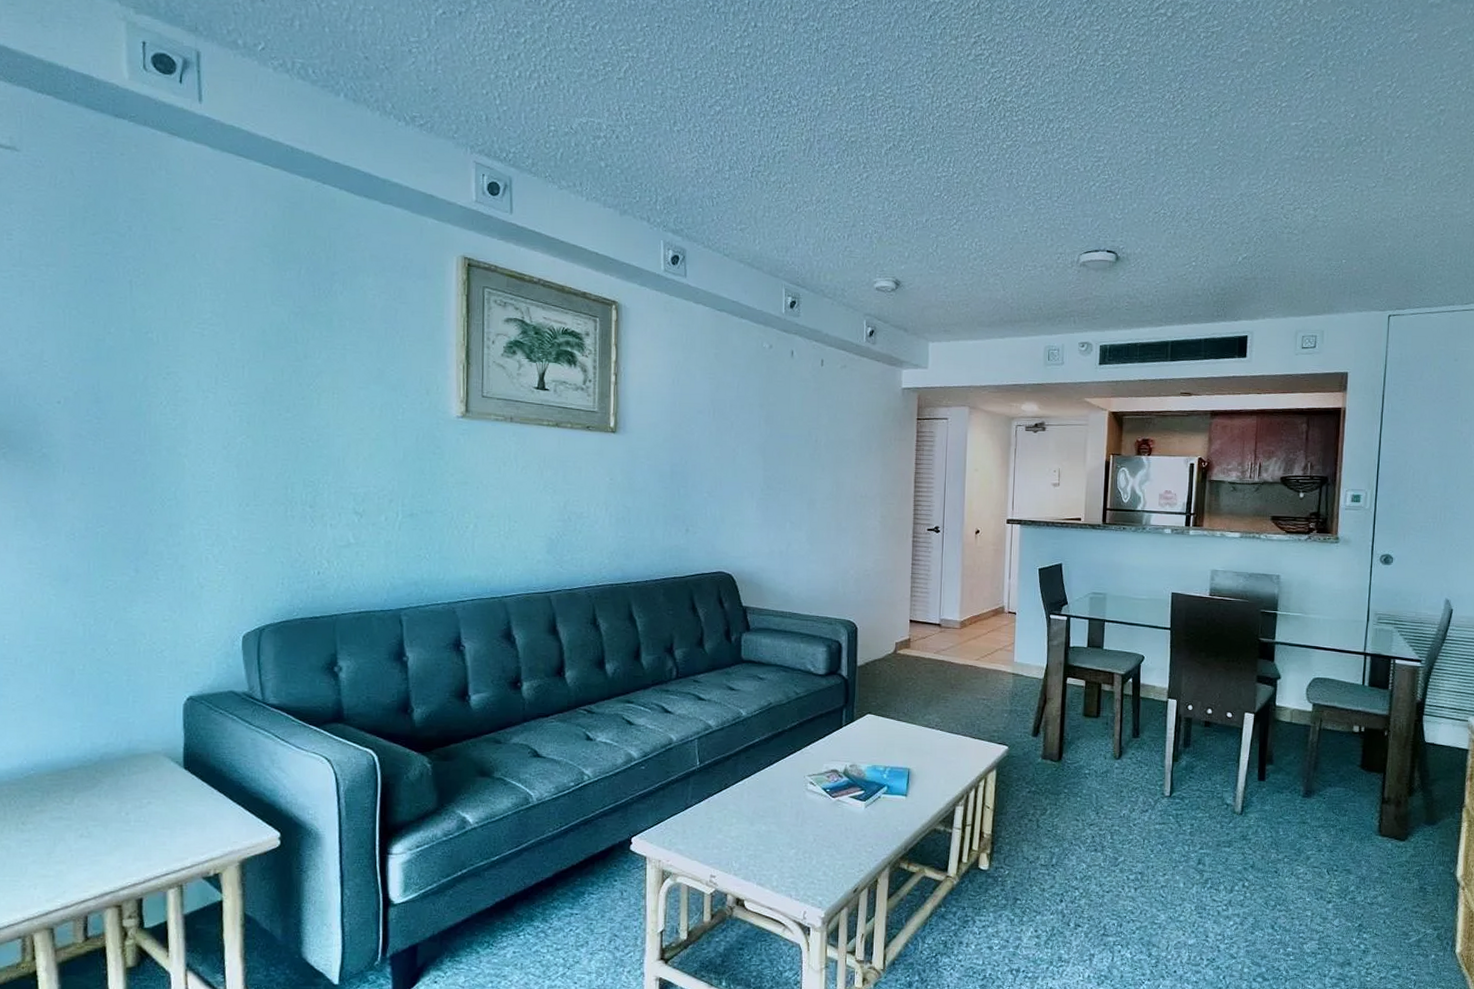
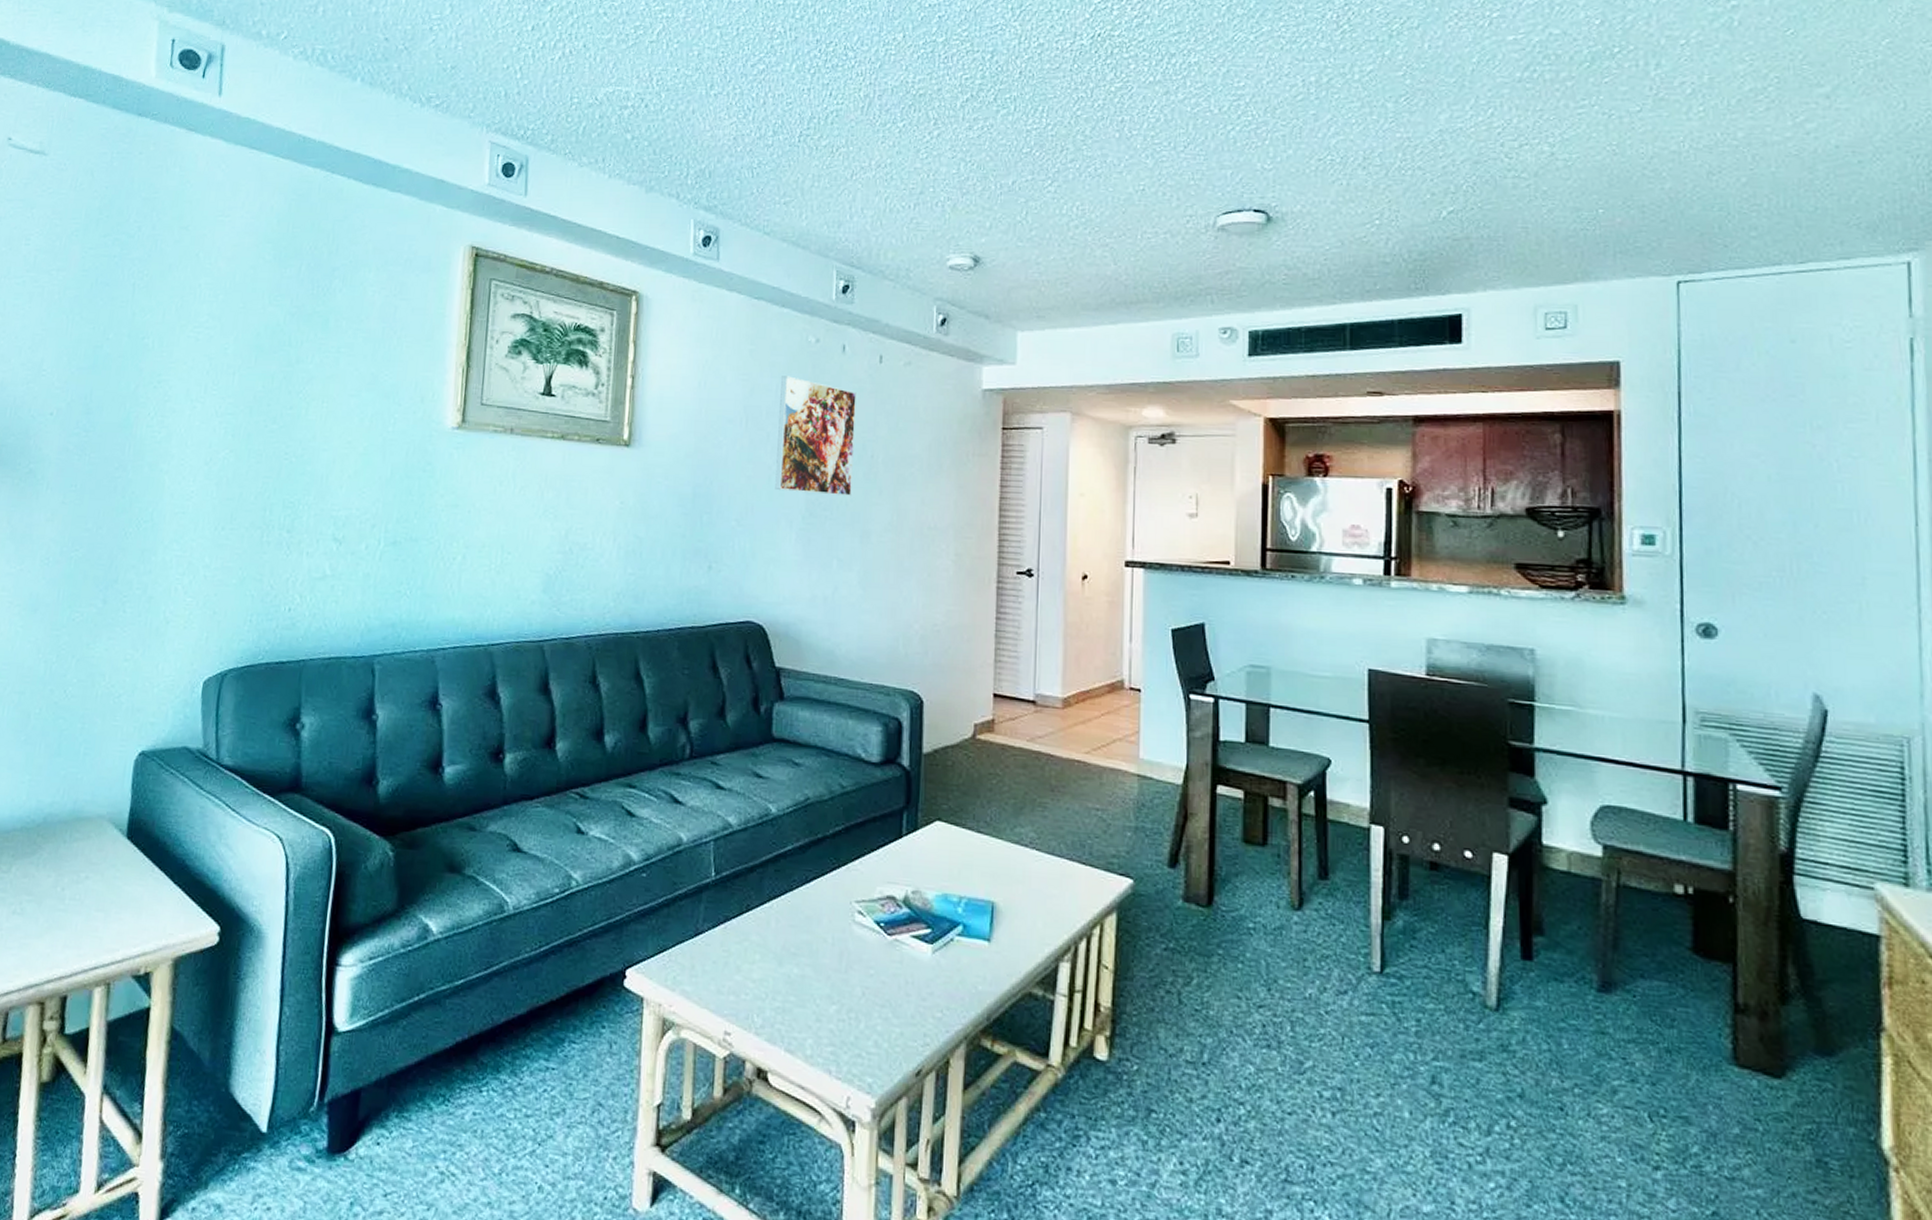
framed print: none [739,375,803,472] -> present [775,376,857,496]

